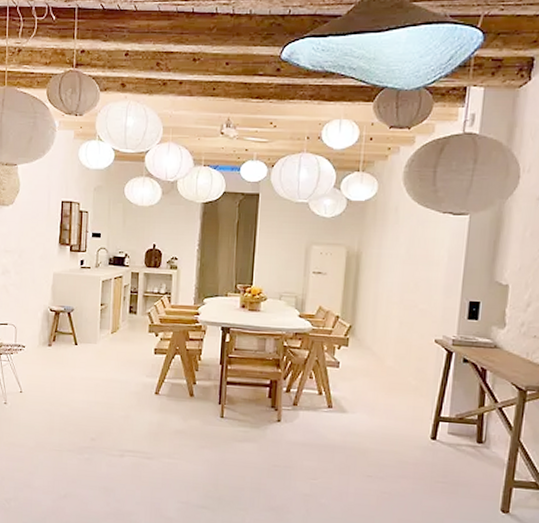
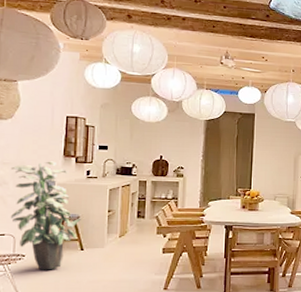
indoor plant: none [12,249,75,363] -> present [10,161,81,270]

